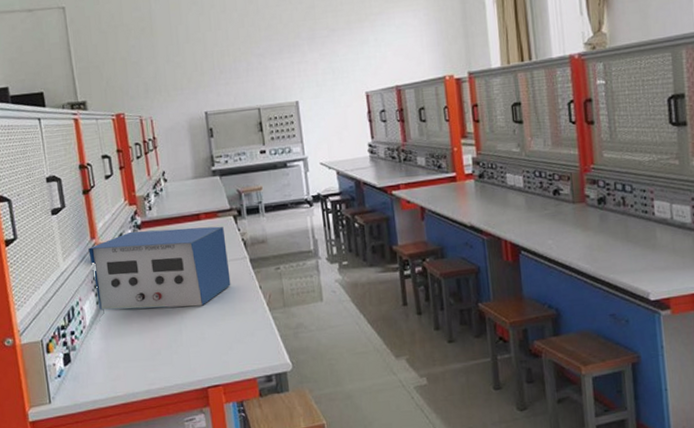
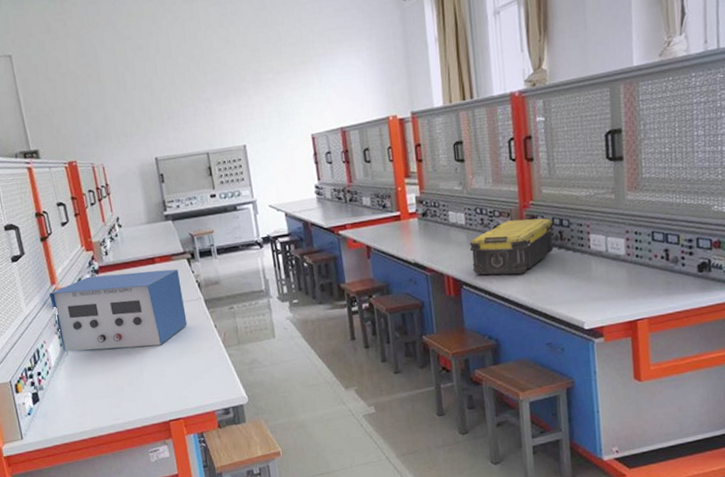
toolbox: none [527,182,617,241] -> present [469,218,554,276]

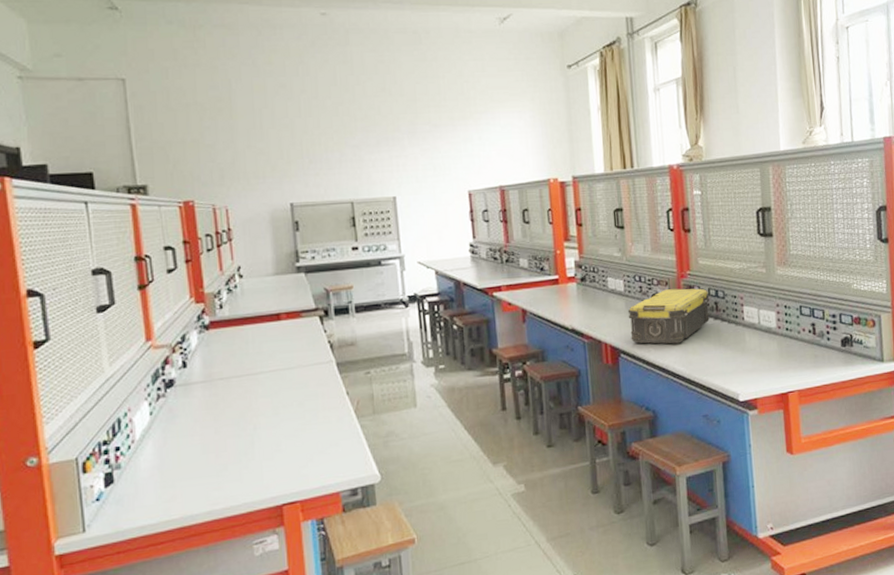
power supply: present [49,269,187,352] -> none [142,327,314,422]

